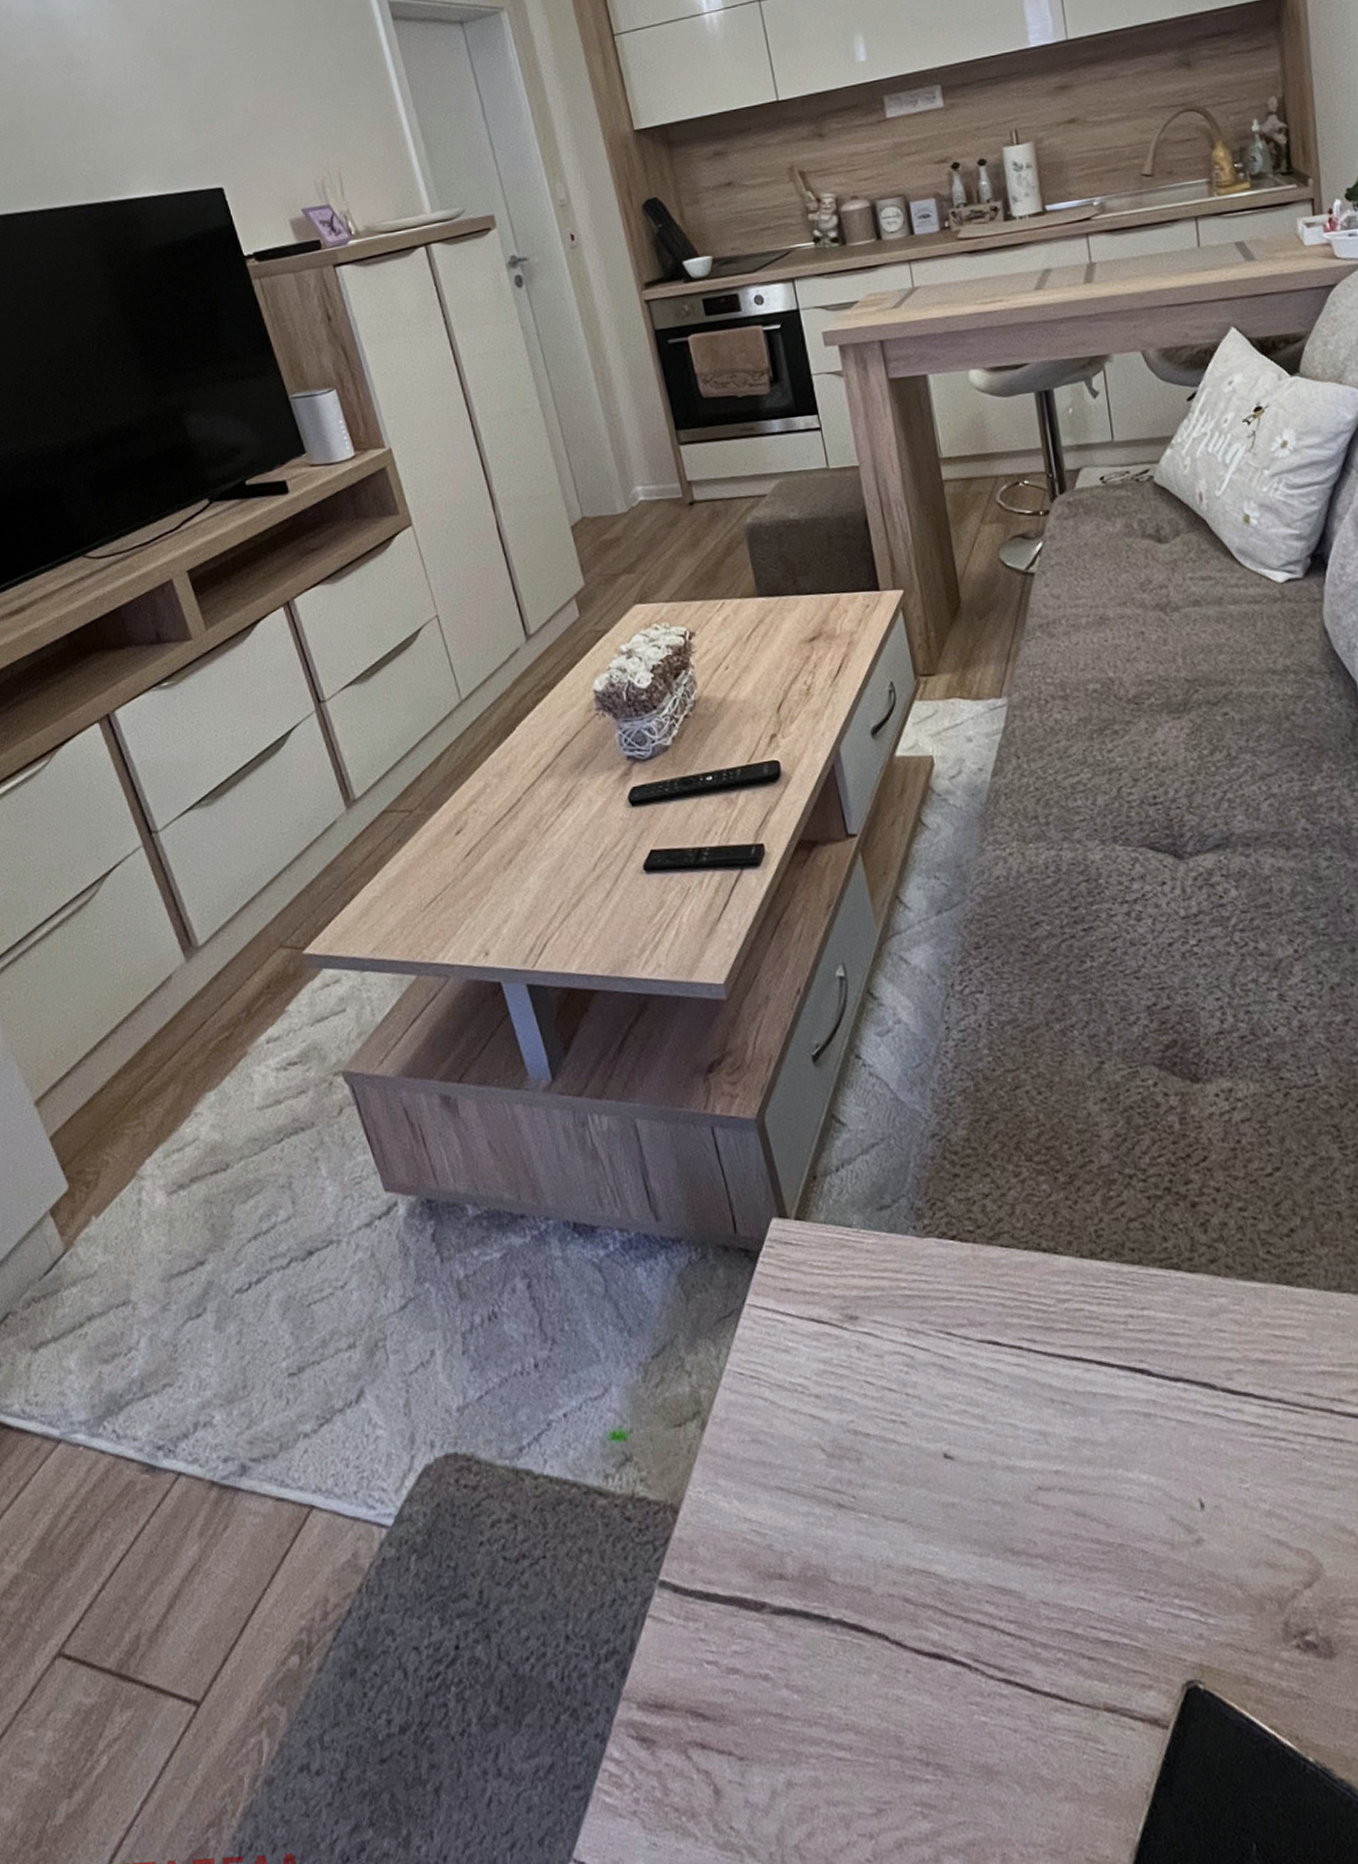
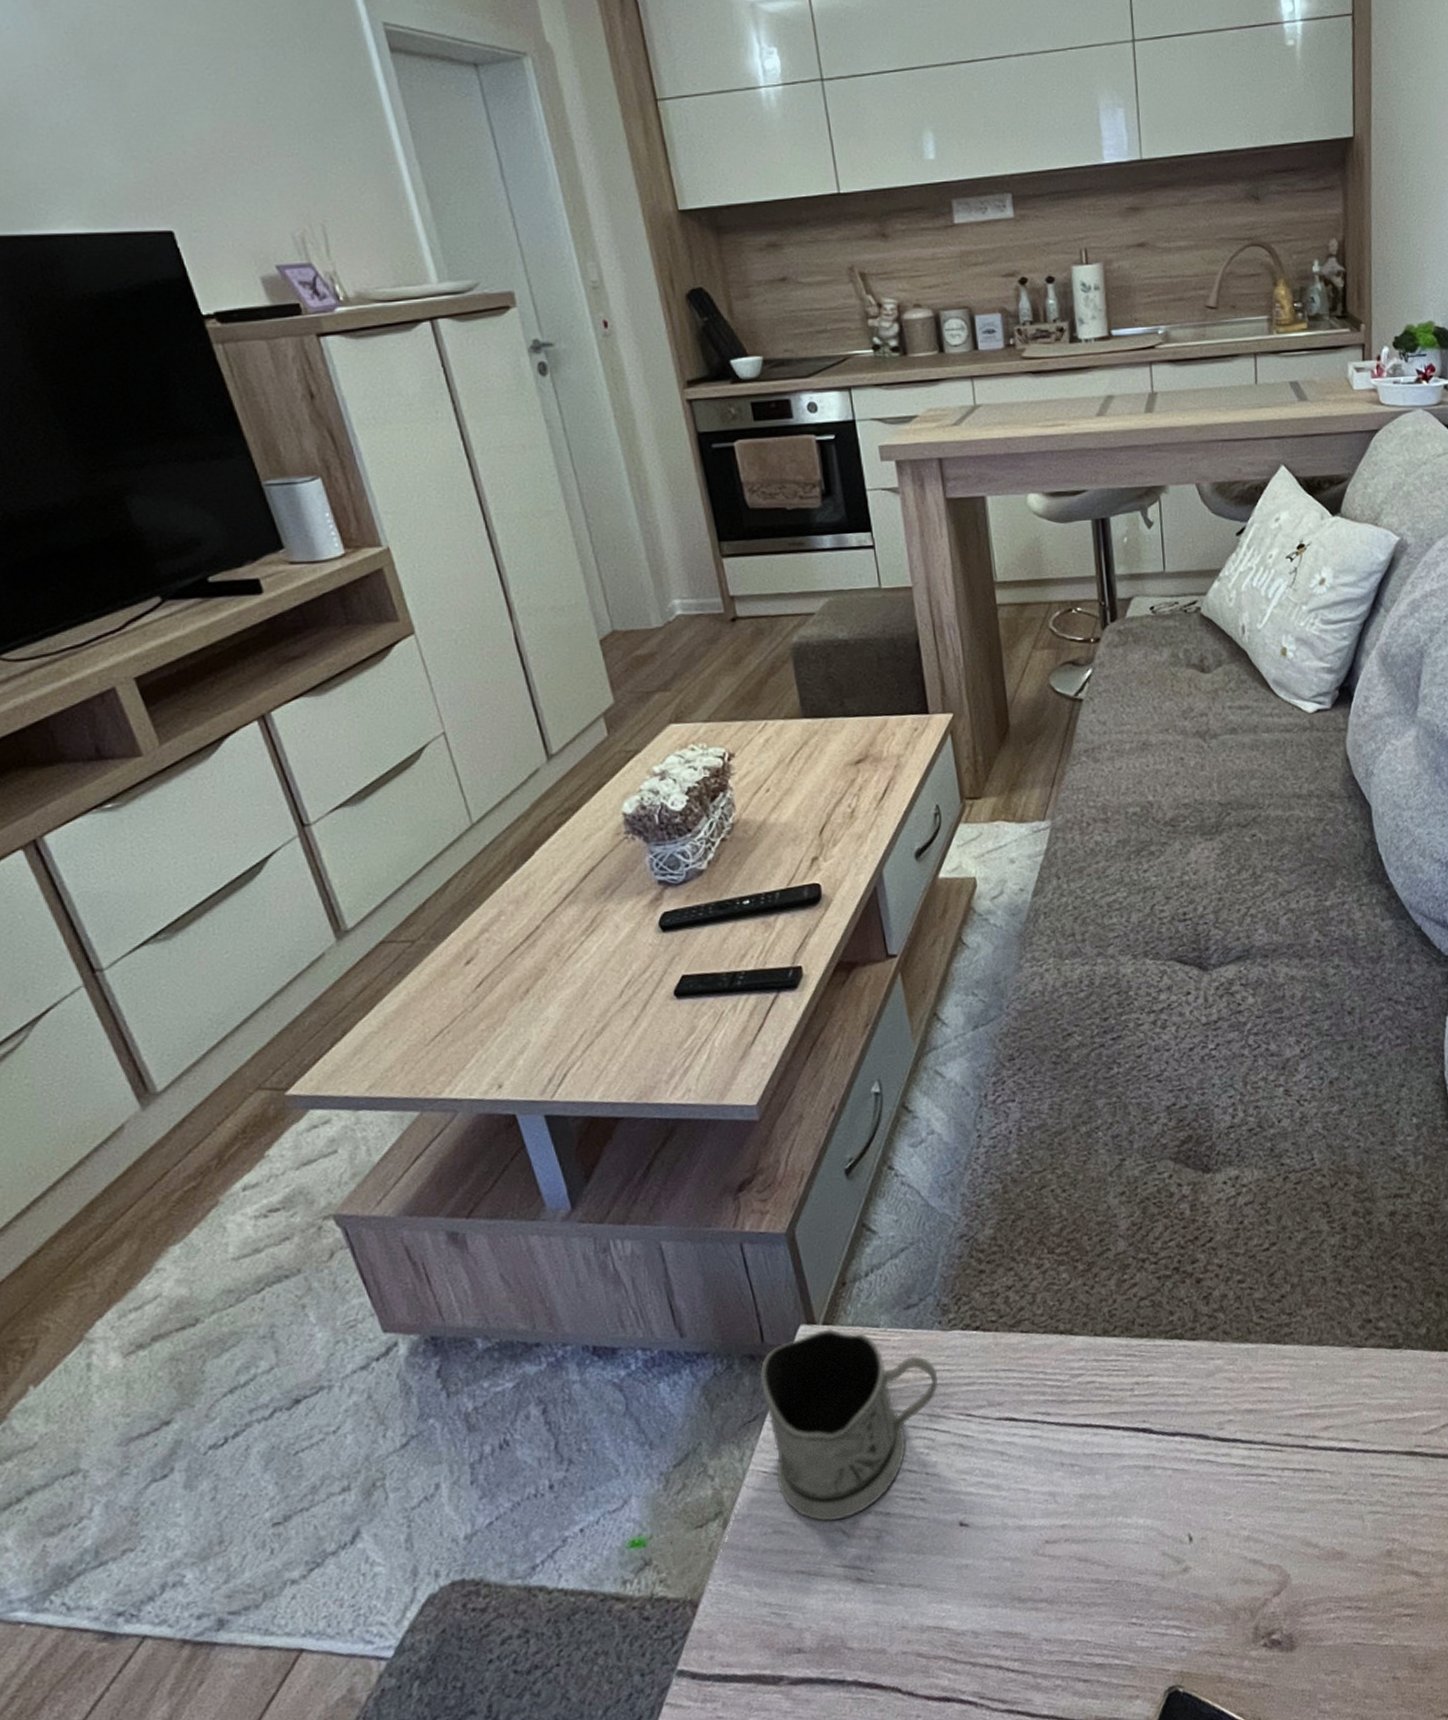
tea glass holder: none [734,1224,915,1436] -> present [760,1328,938,1522]

